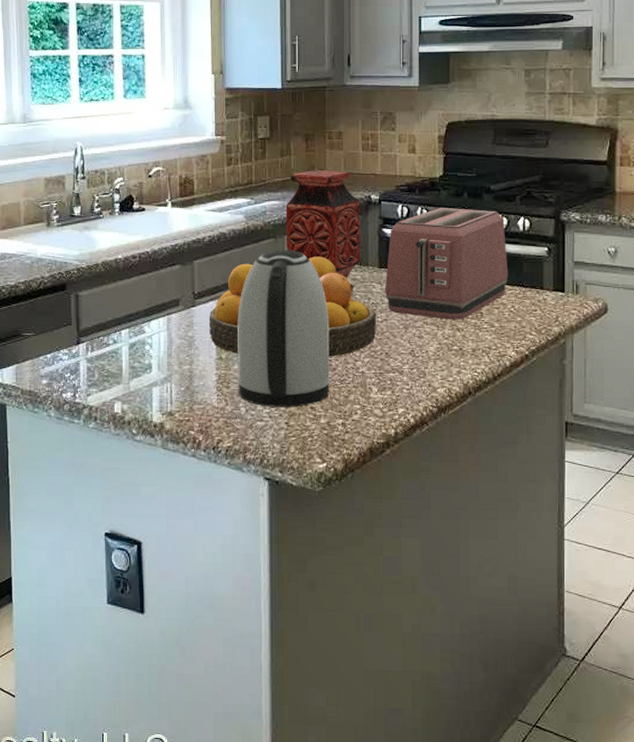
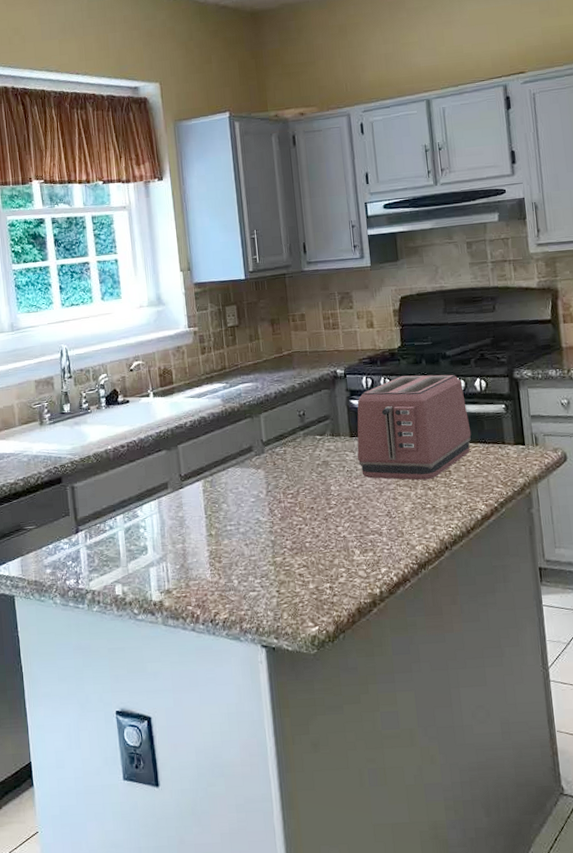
fruit bowl: present [208,256,377,357] -> none [196,431,354,530]
kettle: present [237,249,330,407] -> none [223,427,316,577]
vase: present [285,170,361,292] -> none [258,350,333,462]

